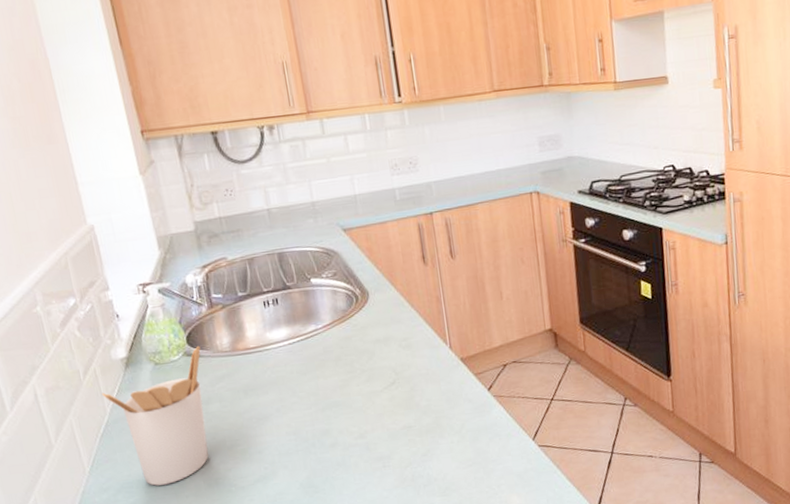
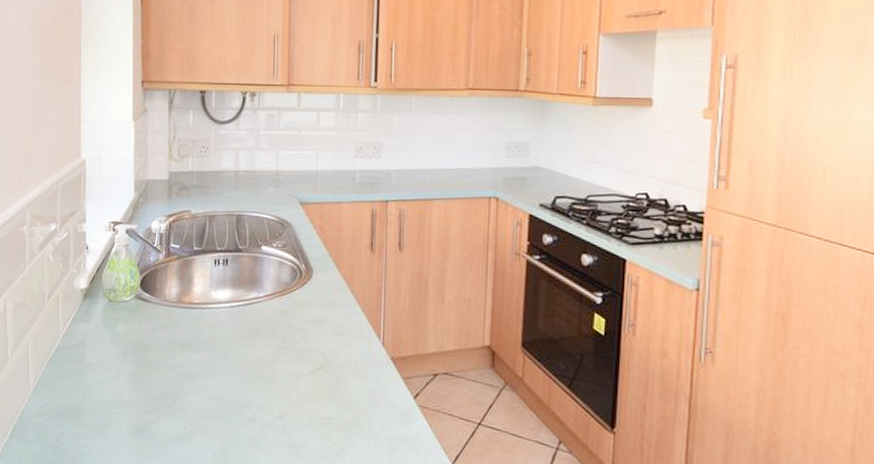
utensil holder: present [101,345,209,486] -> none [58,291,151,422]

